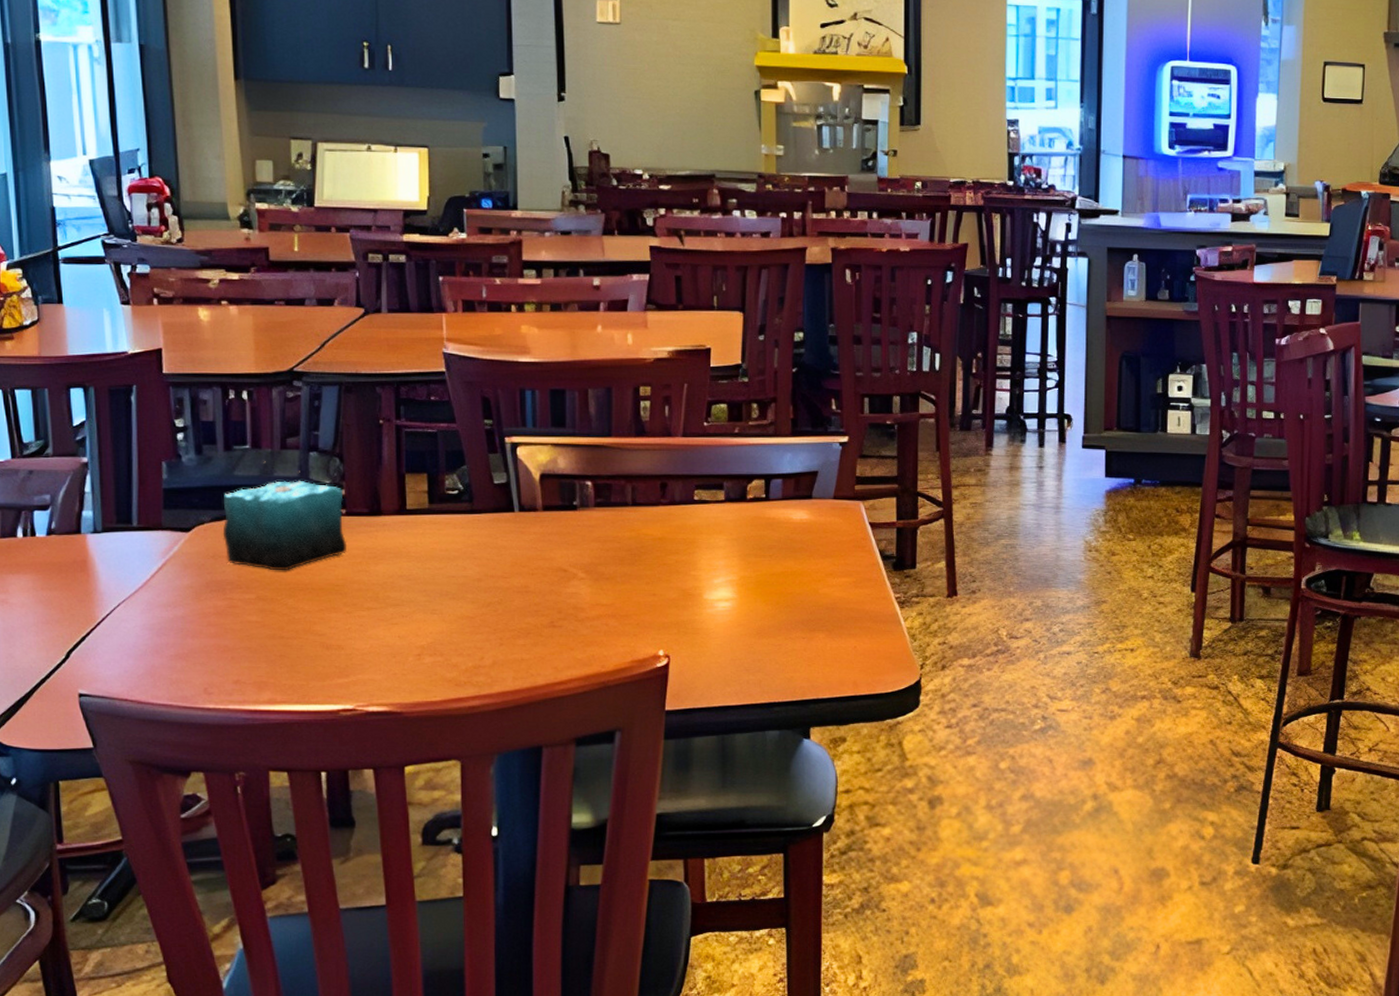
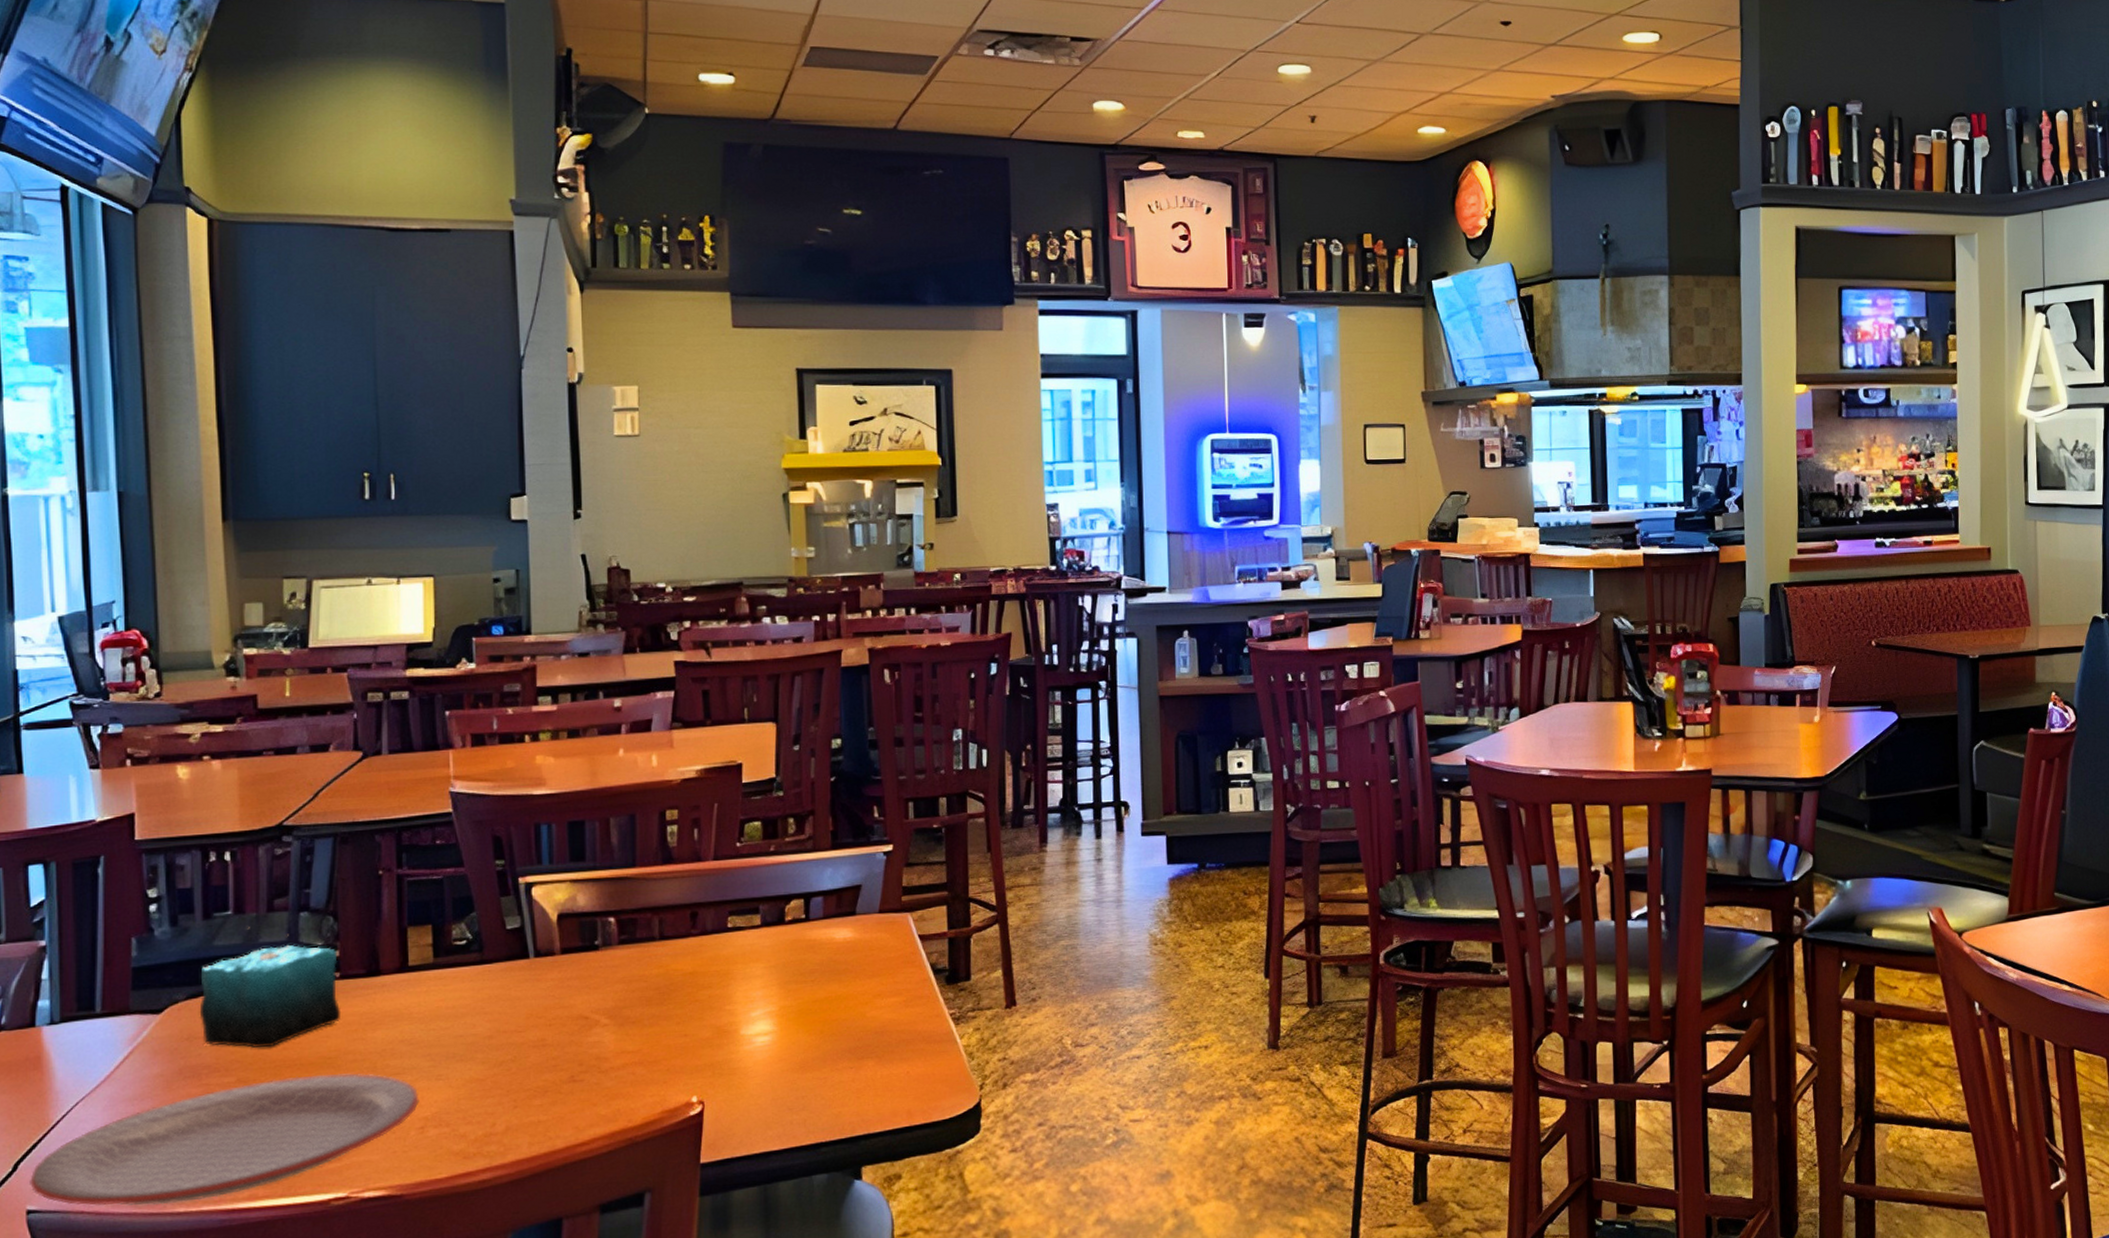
plate: none [81,599,417,700] -> present [30,1073,419,1206]

